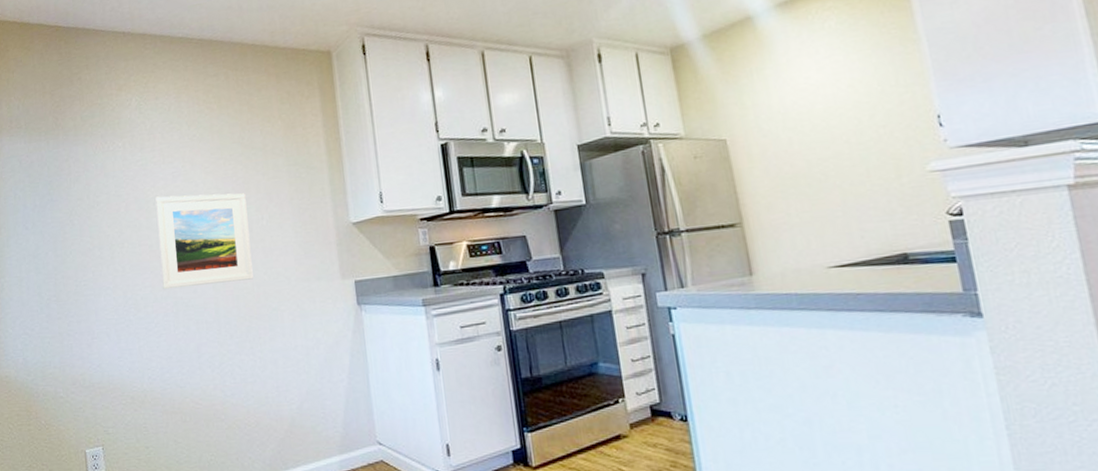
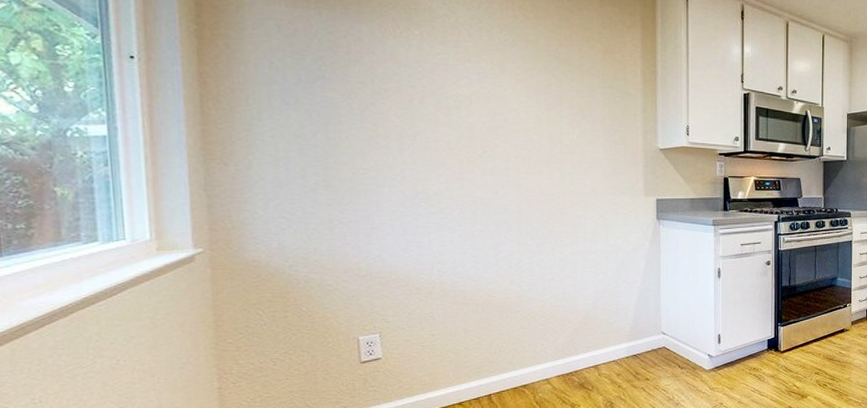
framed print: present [155,193,253,290] -> none [457,94,559,188]

